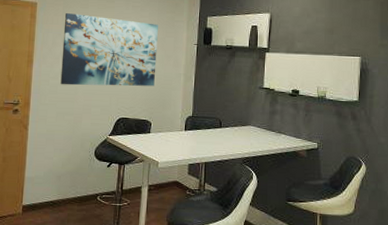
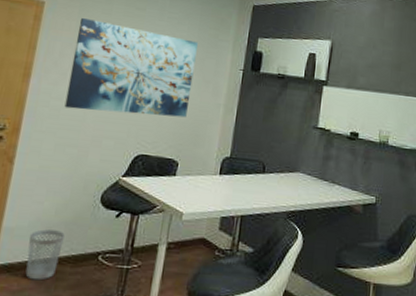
wastebasket: none [45,178,71,216] -> present [25,229,65,281]

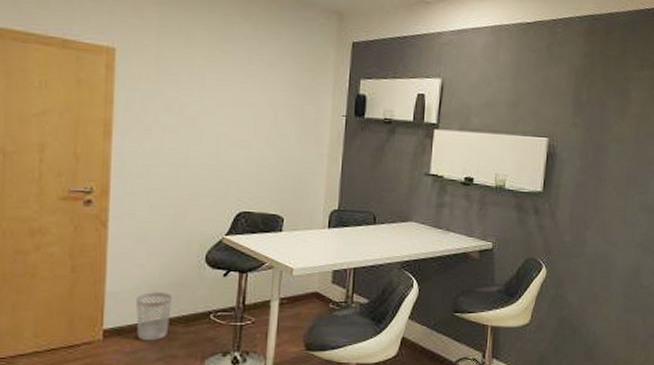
wall art: present [64,17,198,118] -> none [154,64,294,171]

